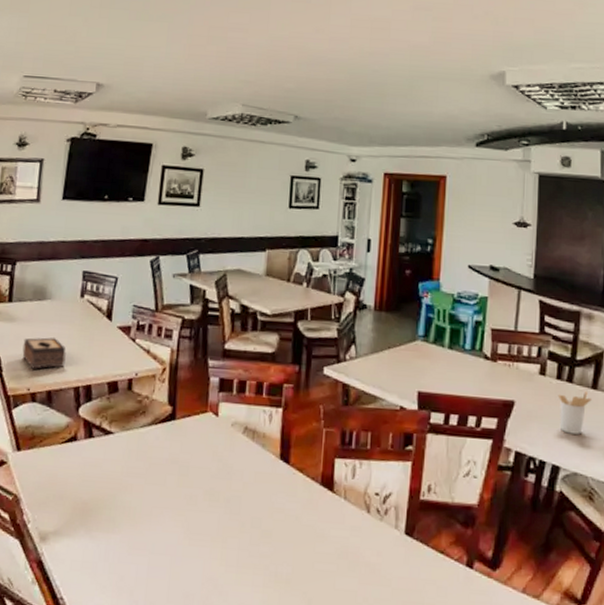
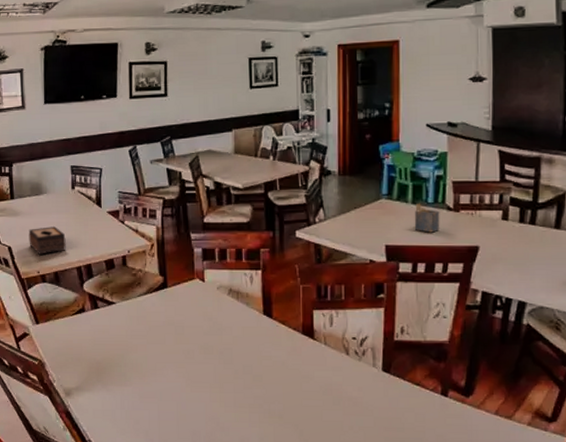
napkin holder: none [449,348,477,382] -> present [414,203,440,233]
utensil holder: present [557,390,592,435] -> none [521,230,555,272]

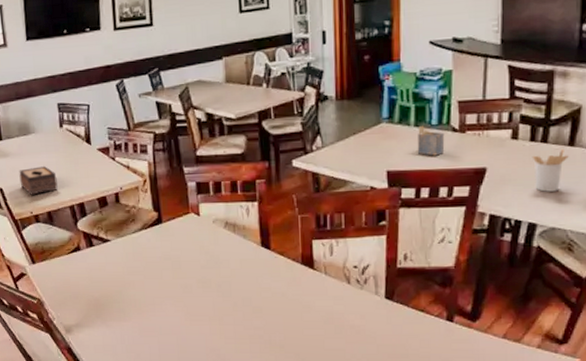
utensil holder: none [521,230,555,272] -> present [532,148,569,192]

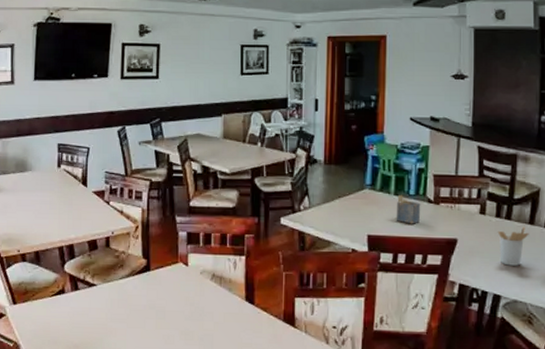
tissue box: present [19,166,58,195] -> none [10,204,49,233]

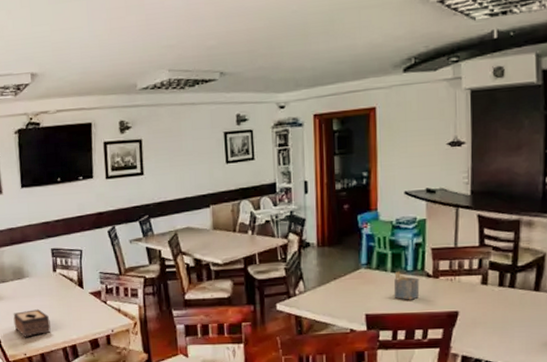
tissue box: none [10,204,49,233] -> present [13,309,51,337]
utensil holder: present [497,226,529,266] -> none [500,293,534,334]

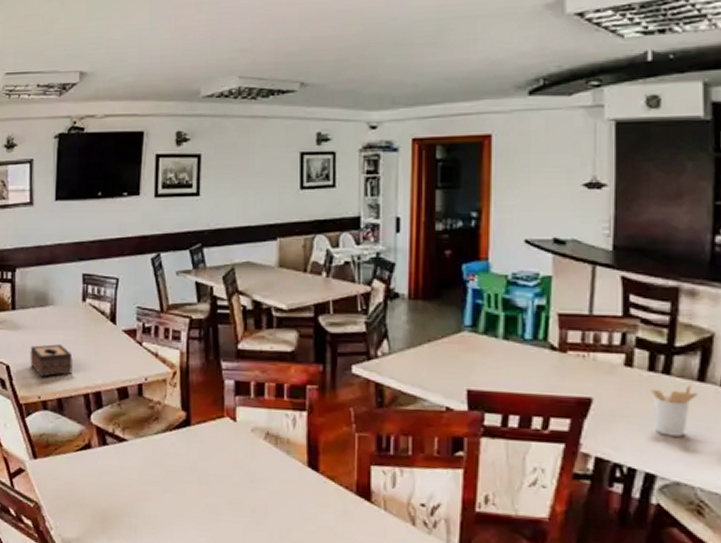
napkin holder: present [393,271,420,300] -> none [505,338,541,378]
utensil holder: none [500,293,534,334] -> present [650,383,698,437]

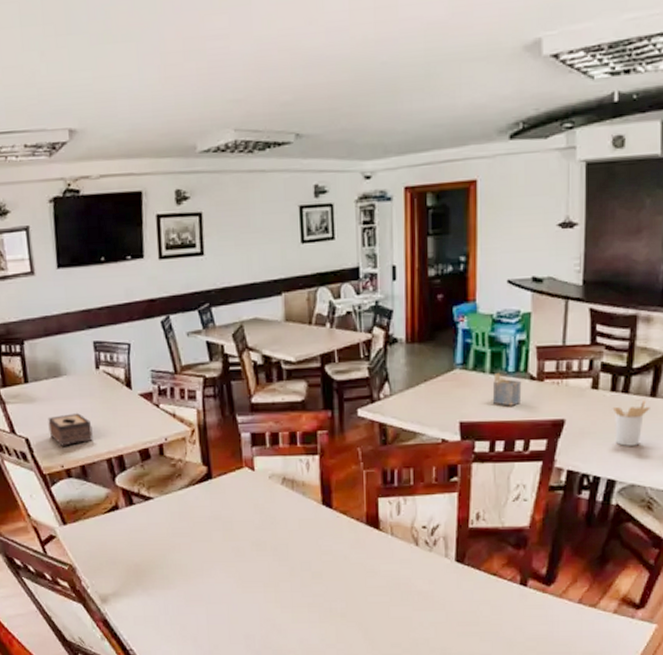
napkin holder: none [505,338,541,378] -> present [492,372,522,406]

